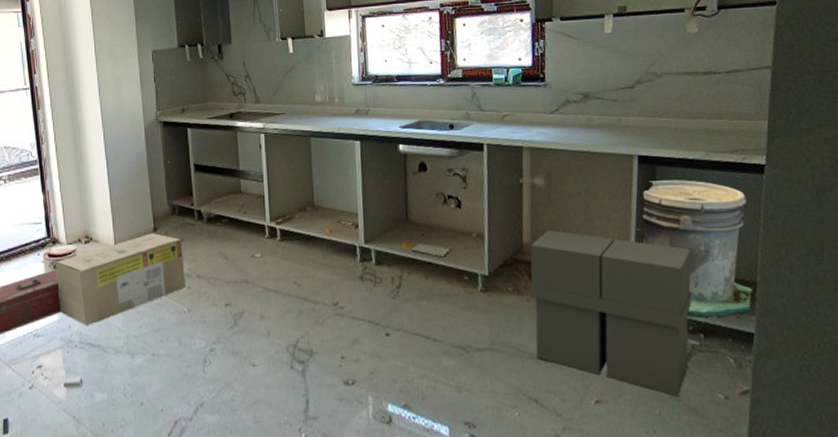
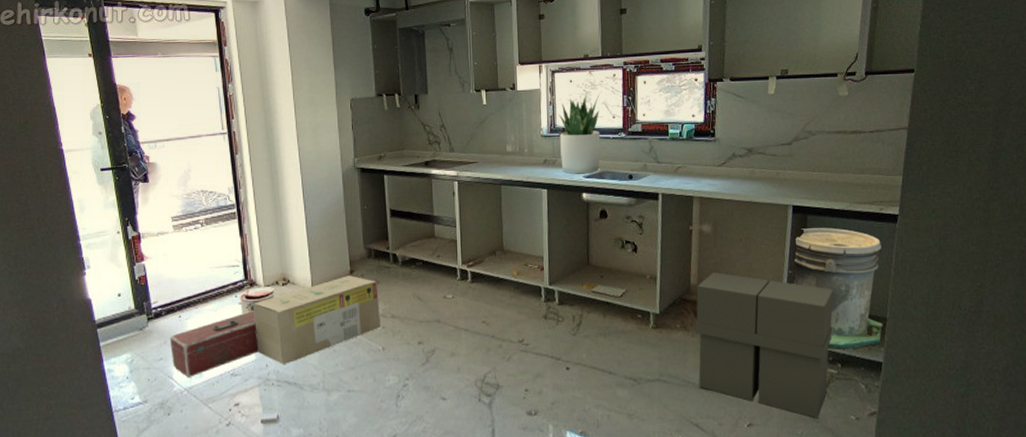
planter: none [371,39,418,124] -> present [559,94,601,174]

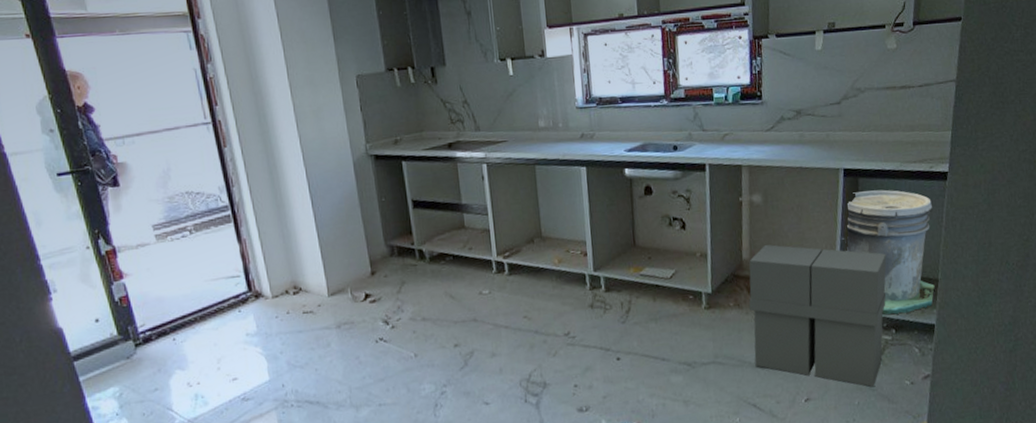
toolbox: present [169,310,259,377] -> none [164,325,272,407]
paint can: present [237,287,275,315] -> none [242,297,286,331]
cardboard box: present [253,275,380,365] -> none [261,277,410,384]
planter: present [559,94,601,174] -> none [594,58,642,148]

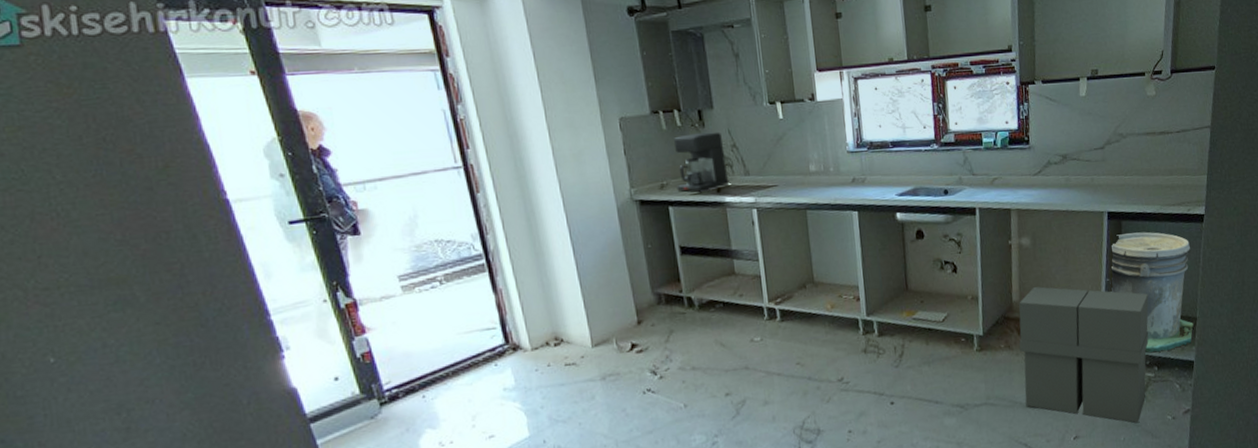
coffee maker: none [407,88,460,147] -> present [673,132,730,192]

